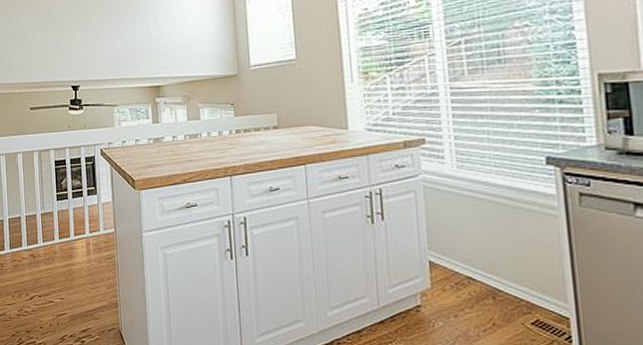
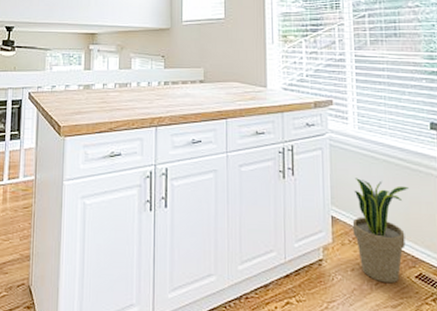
potted plant: none [453,220,522,330] -> present [352,178,410,284]

